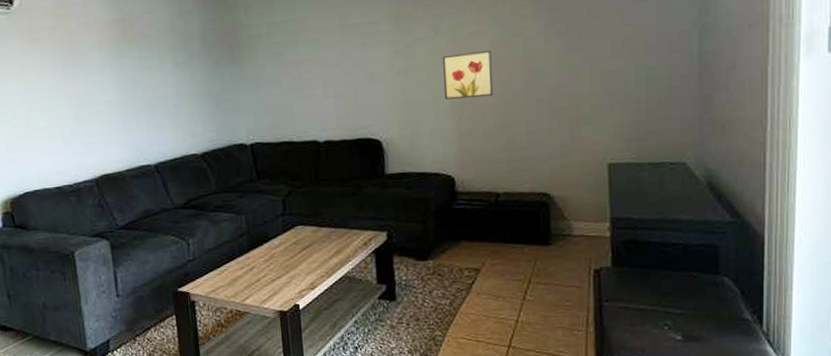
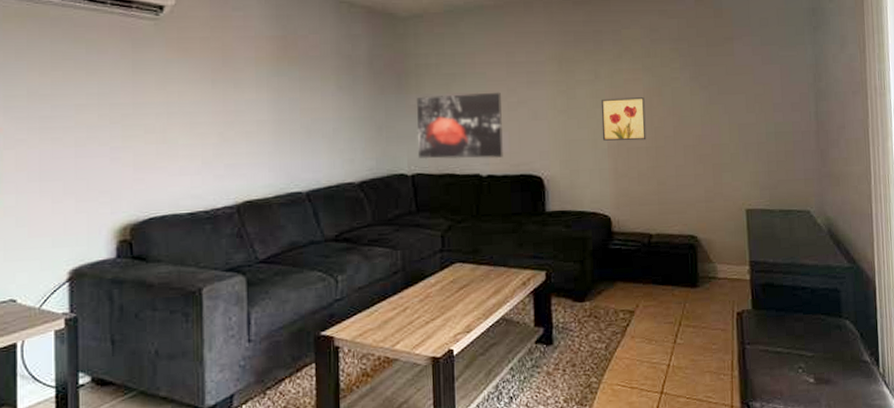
wall art: none [251,56,340,129] -> present [417,92,503,159]

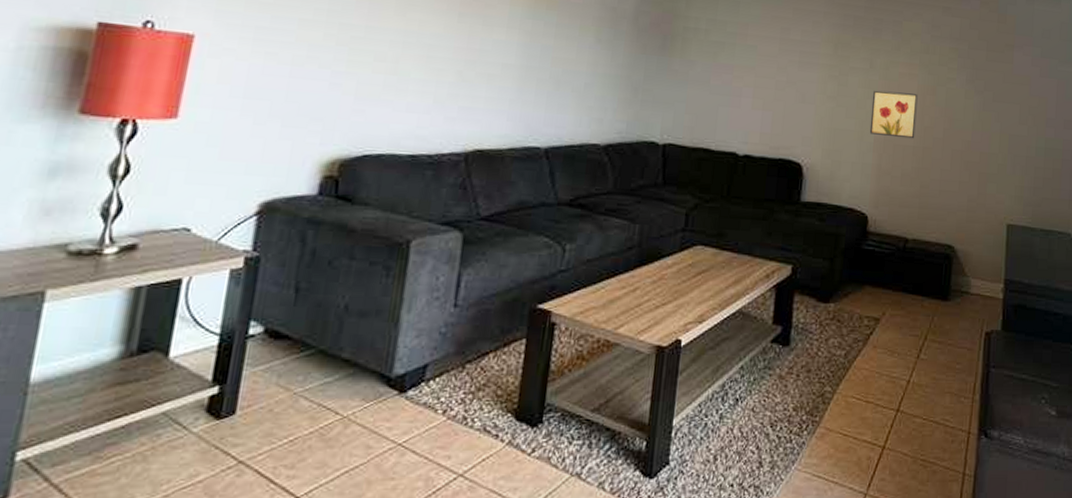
wall art: present [417,92,503,159] -> none [673,62,770,139]

